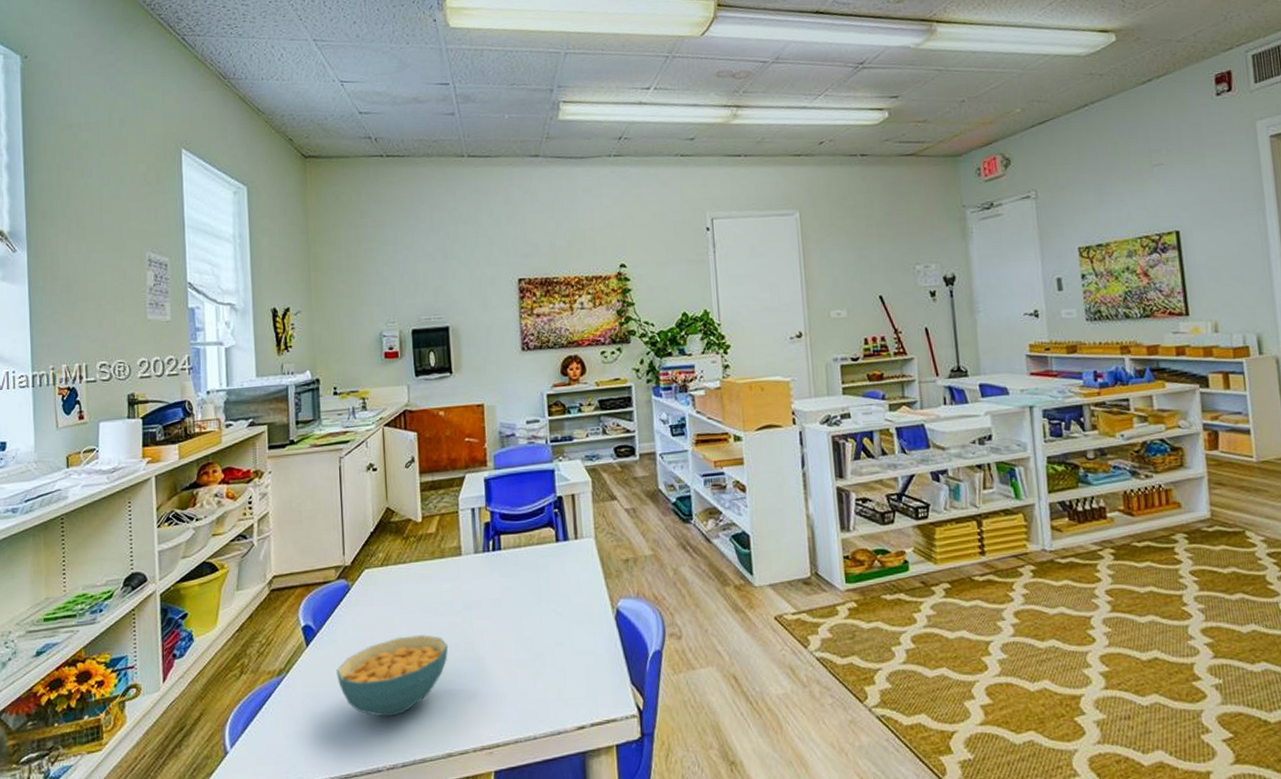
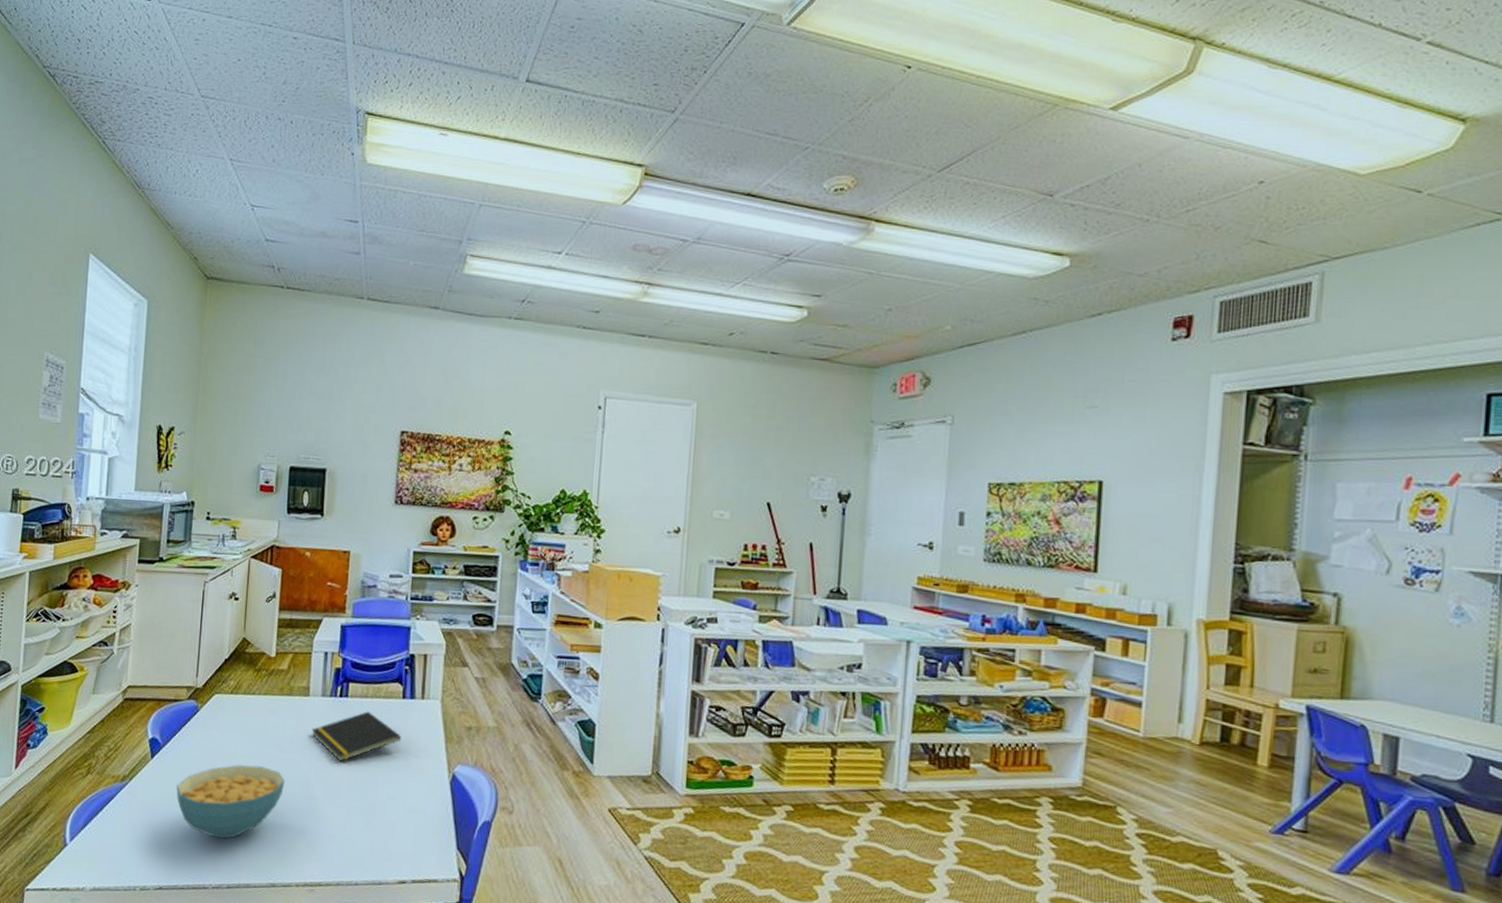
notepad: none [468,561,560,616] -> present [312,711,401,762]

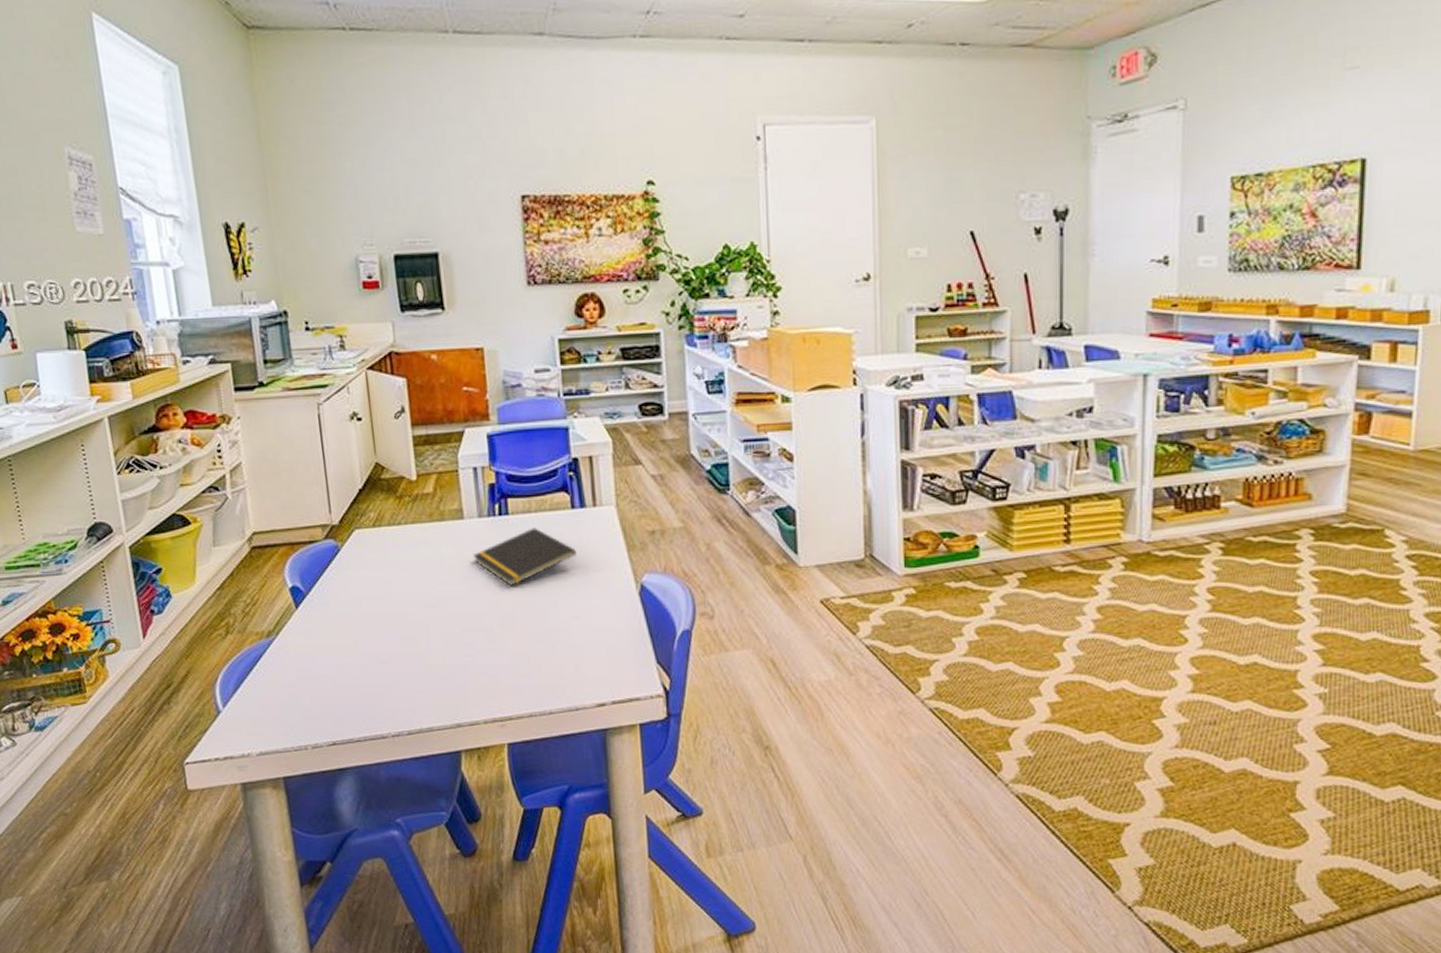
cereal bowl: present [176,764,285,839] -> none [331,602,453,684]

